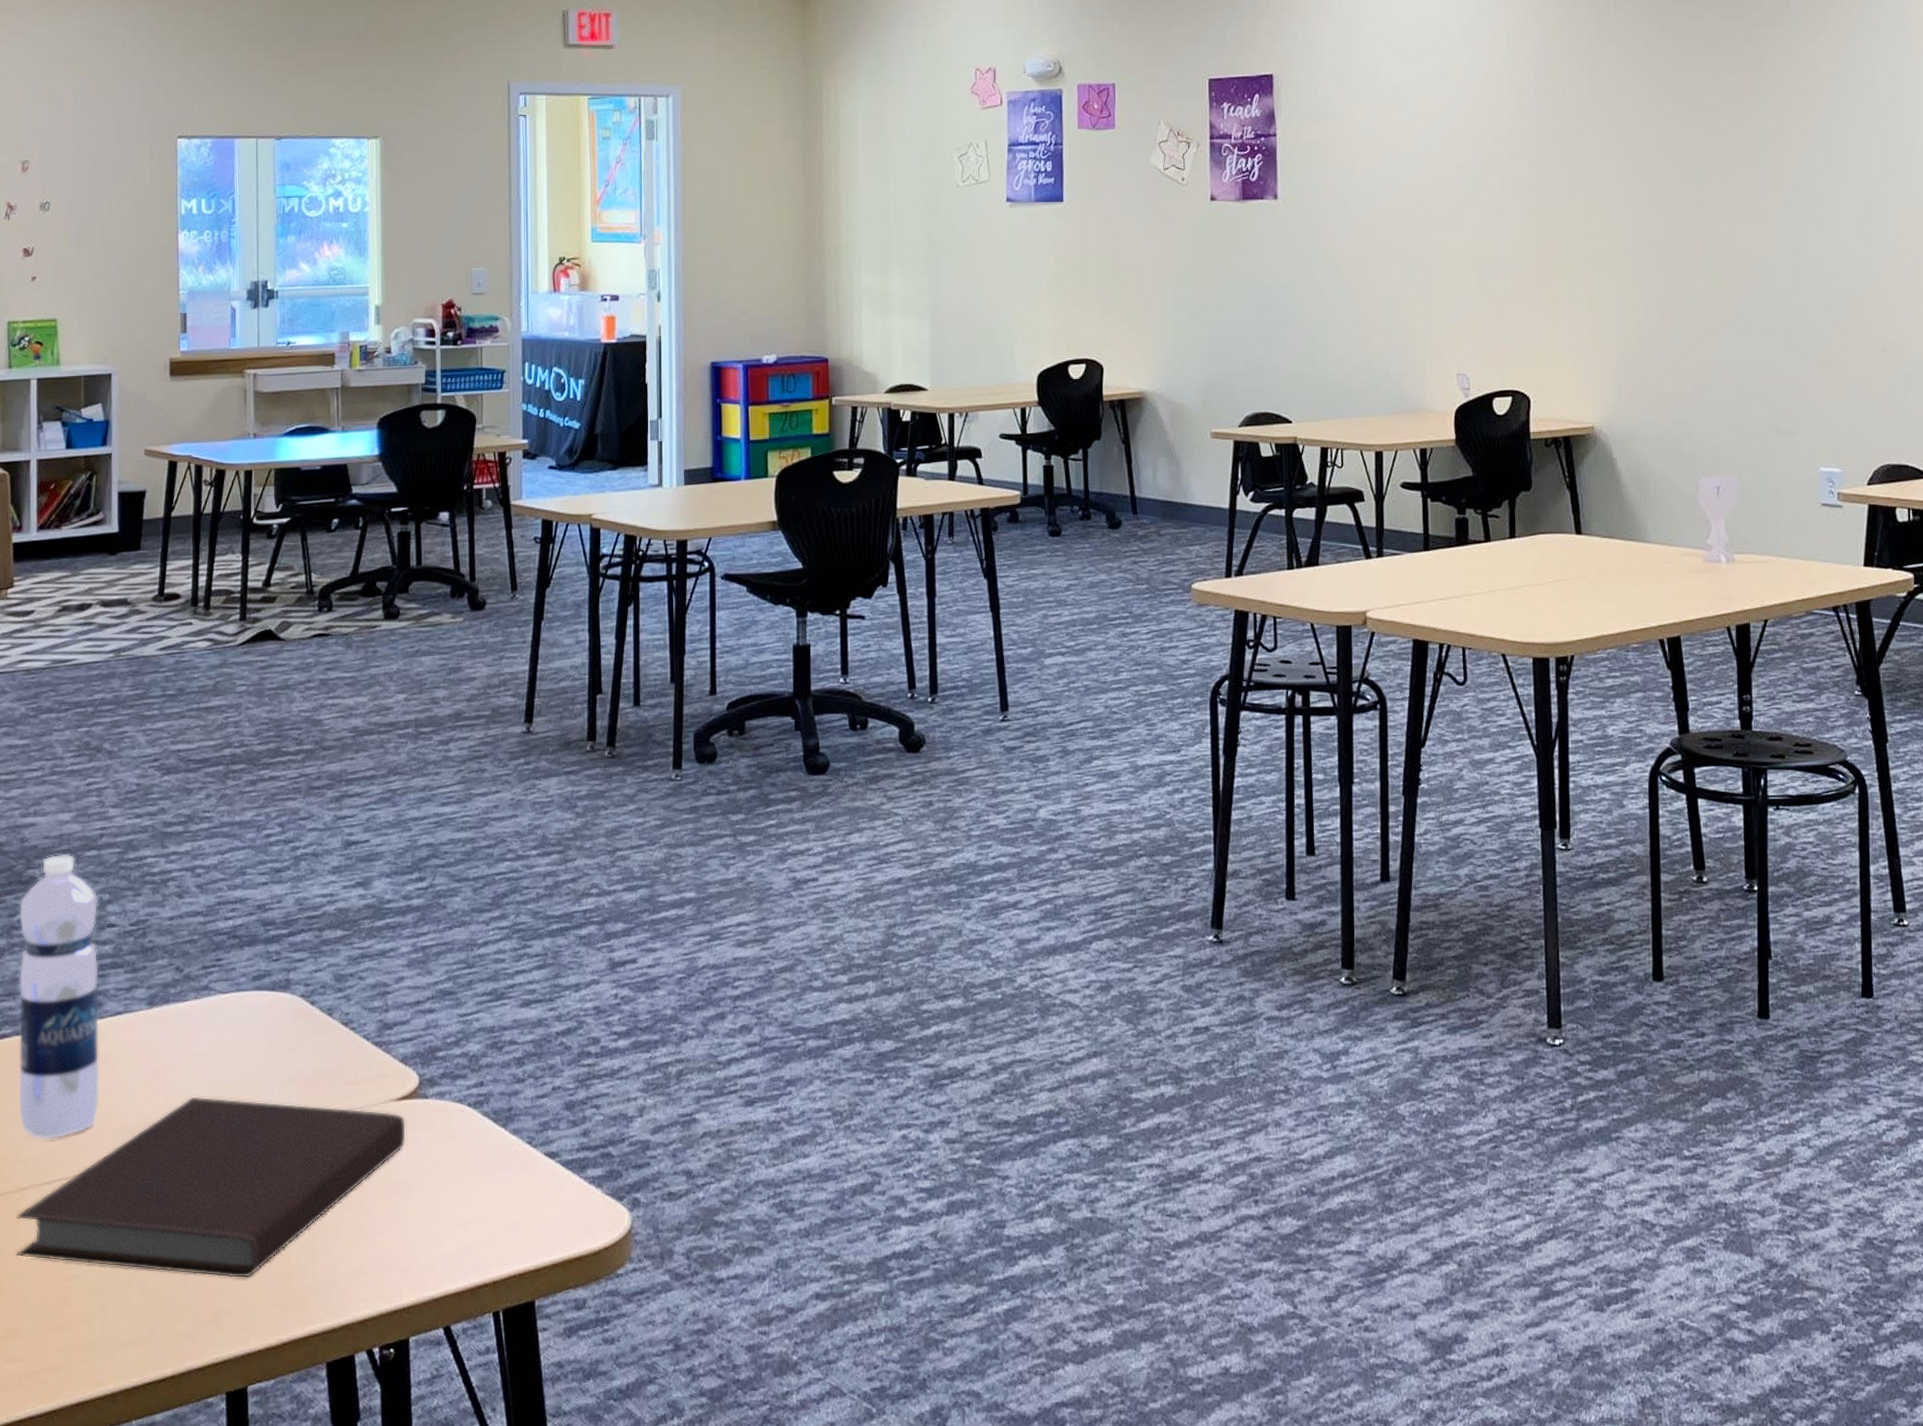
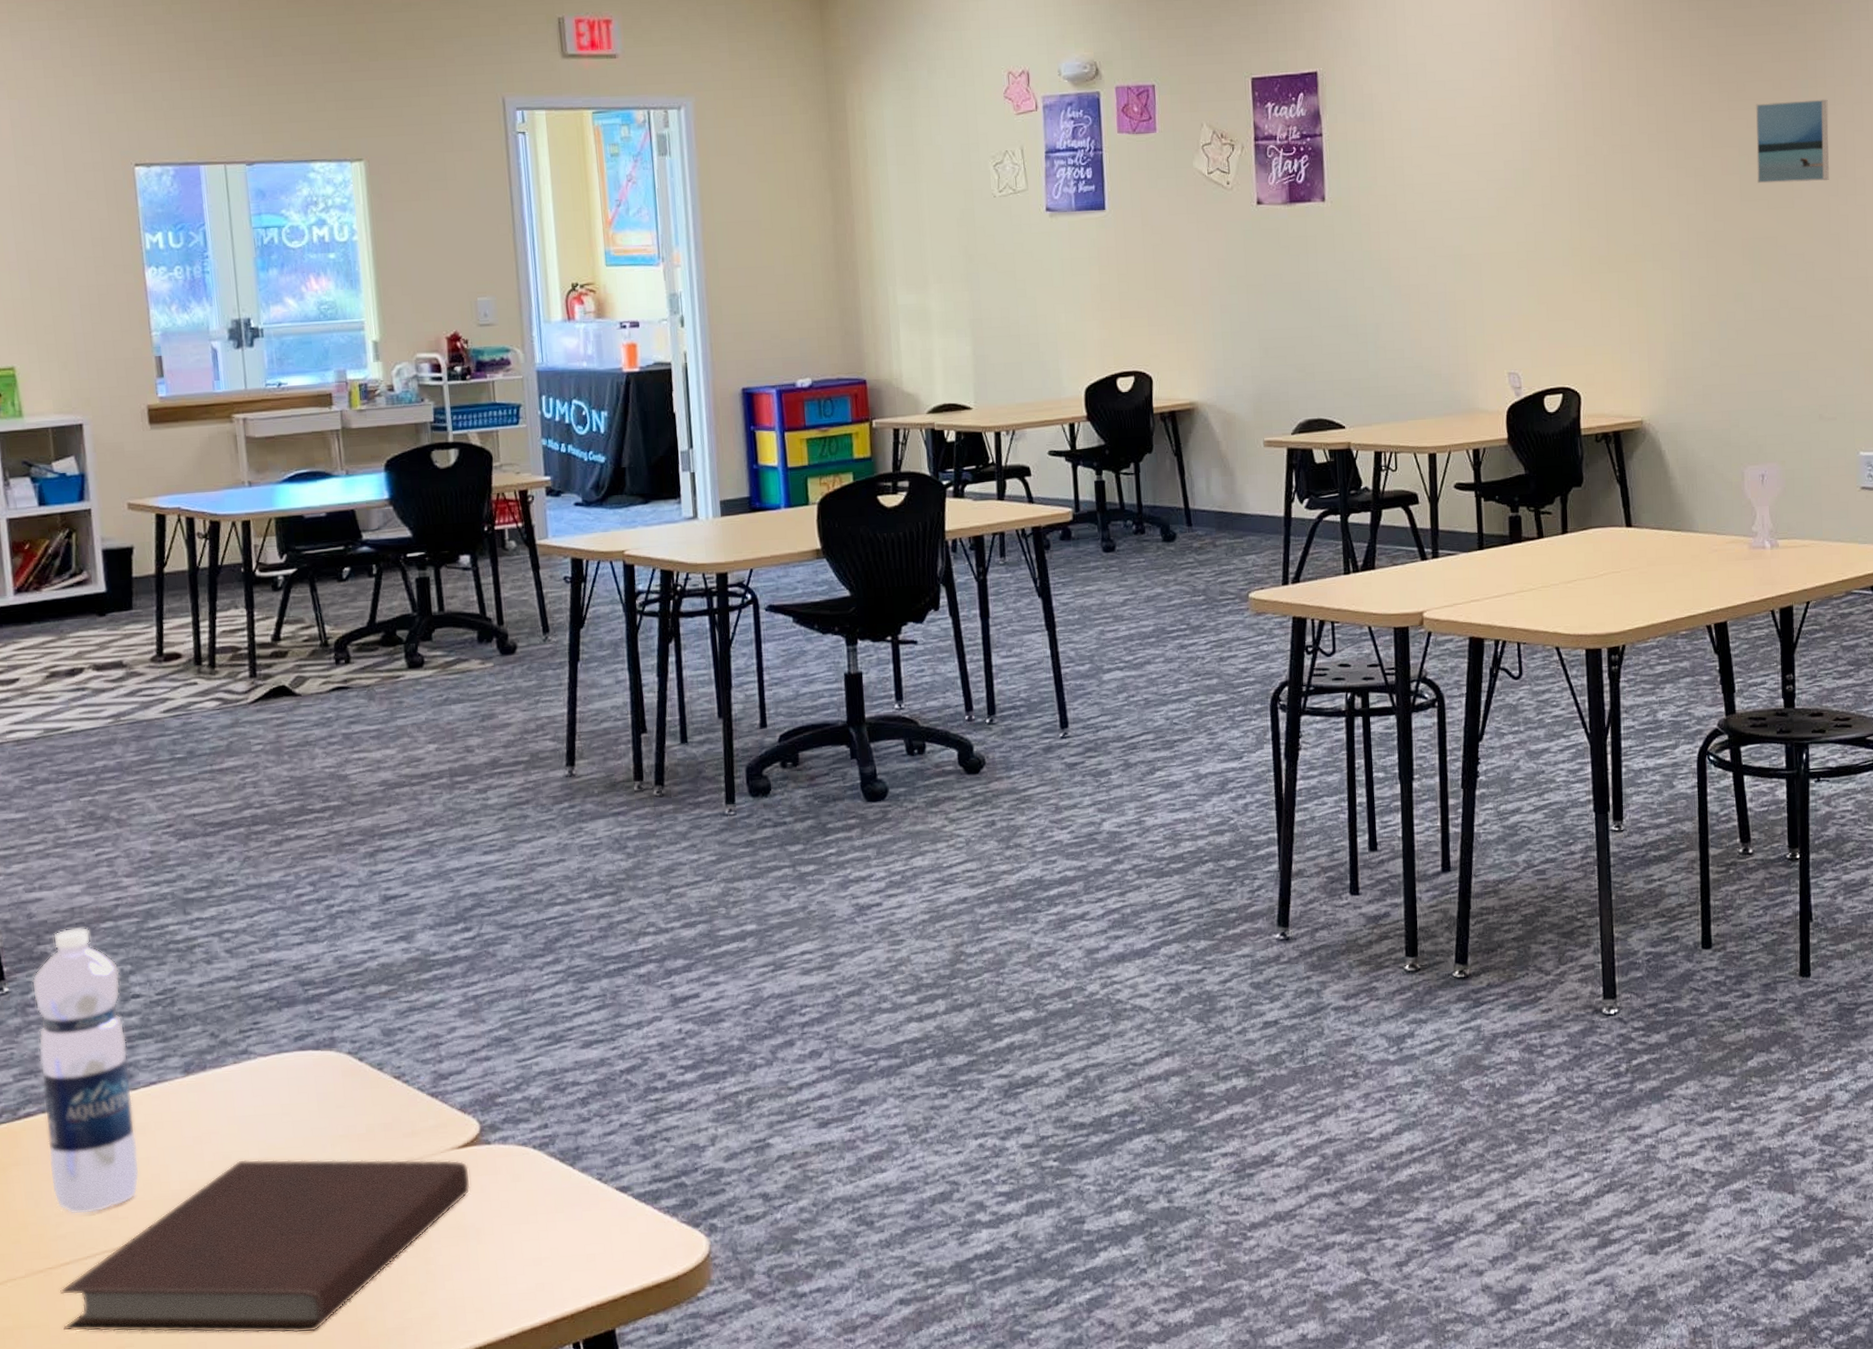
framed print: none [1711,111,1787,193] -> present [1756,99,1829,184]

